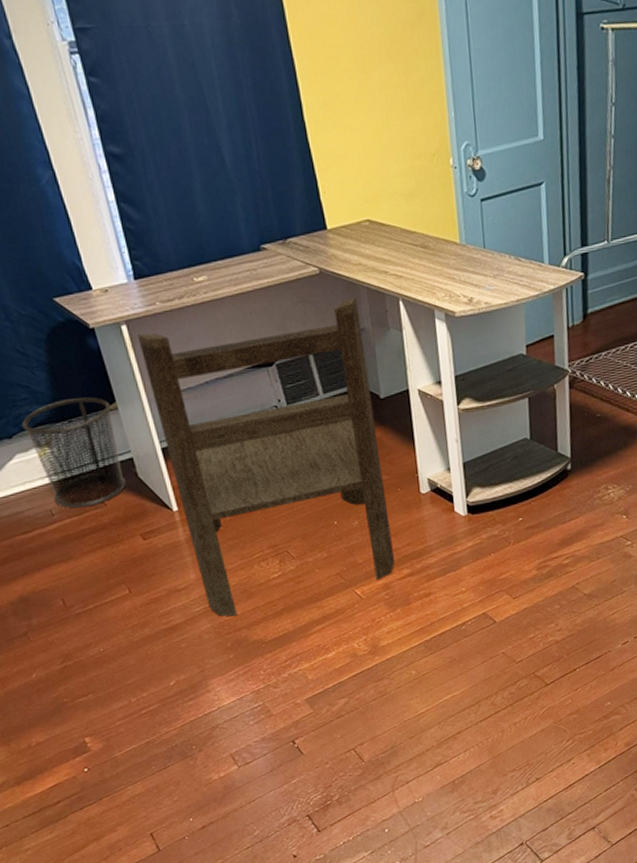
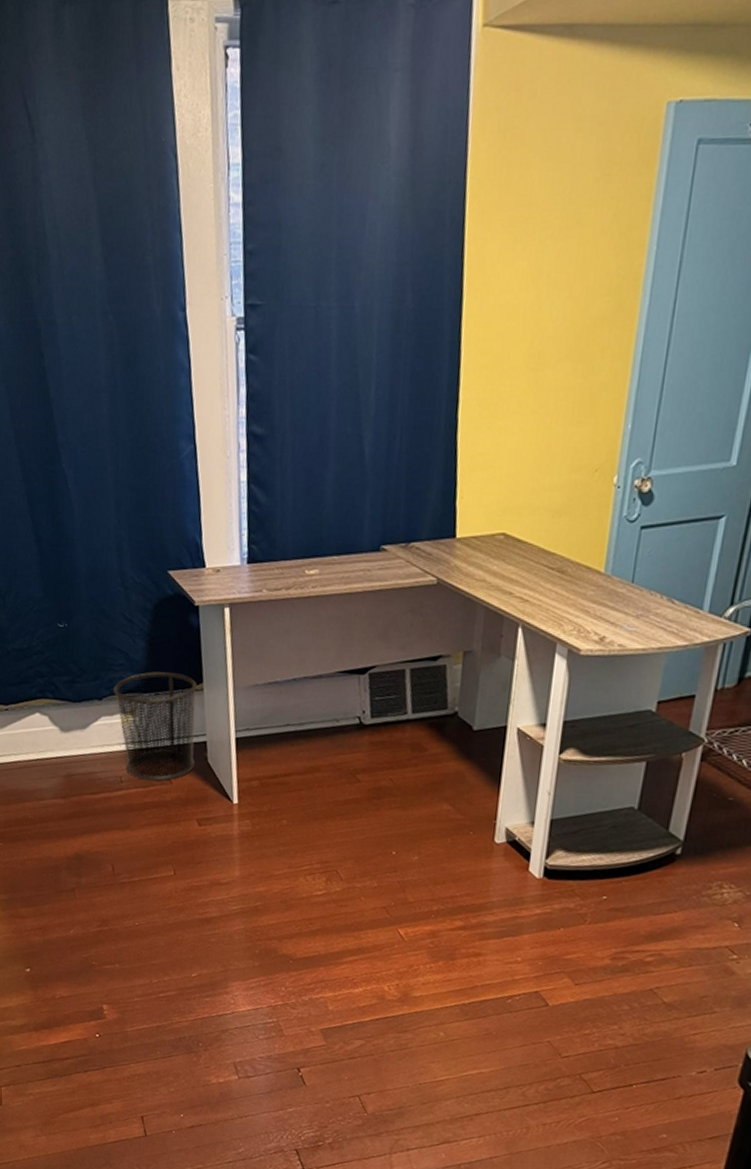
chair: present [137,296,395,617] -> none [237,615,472,926]

